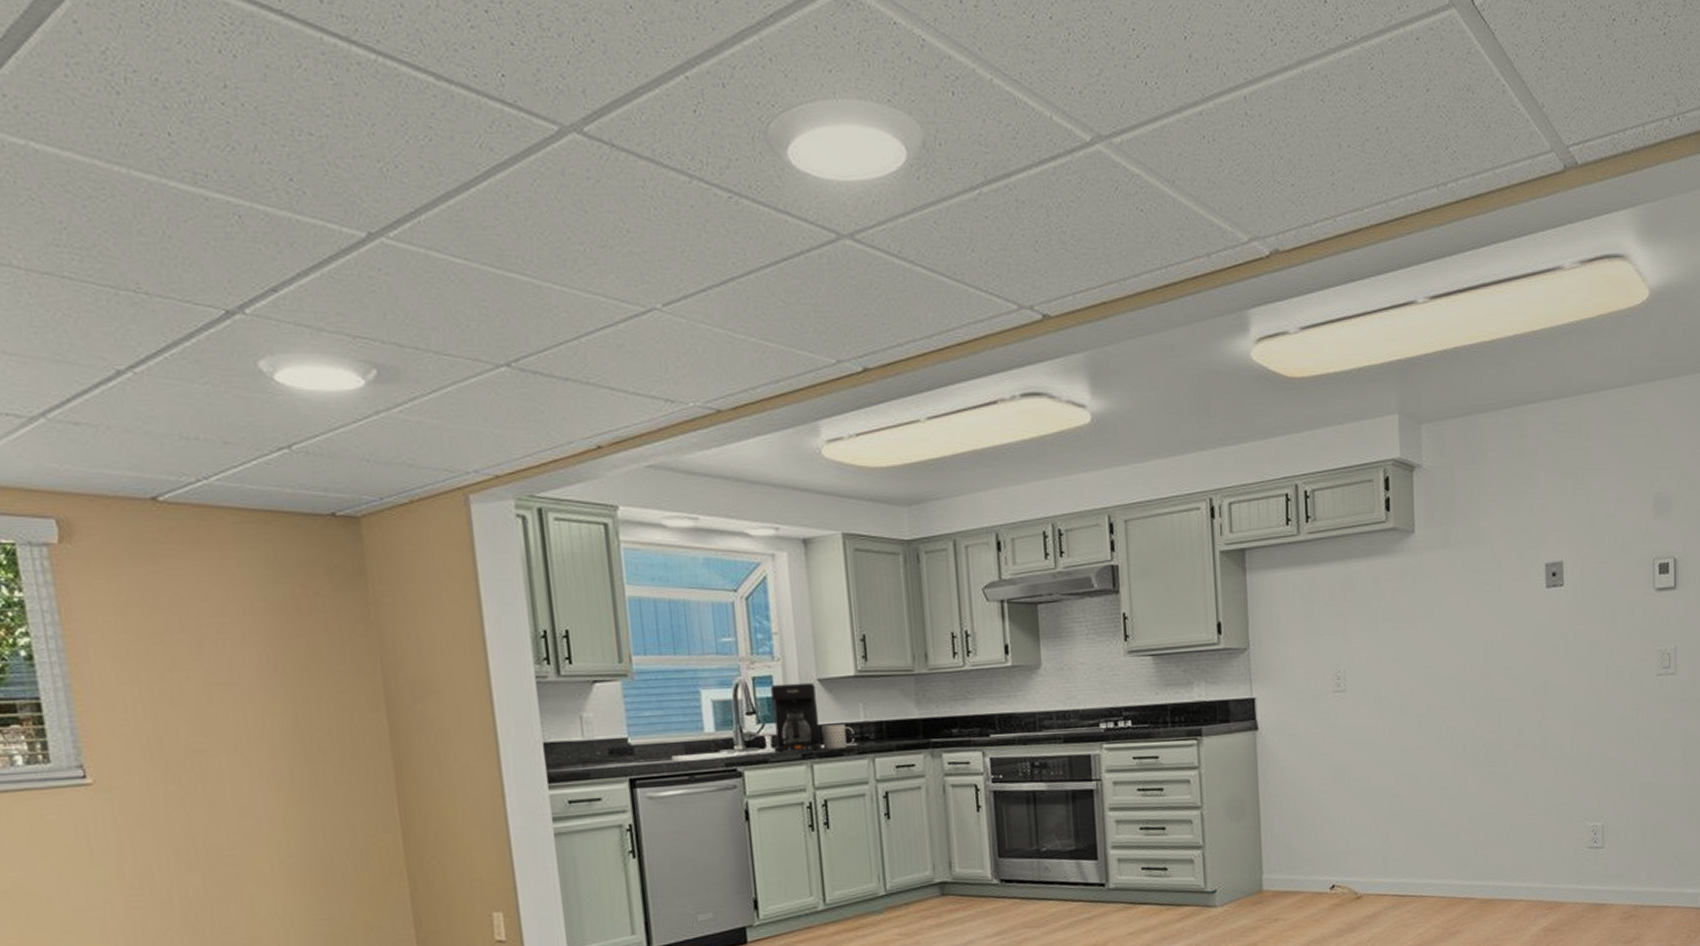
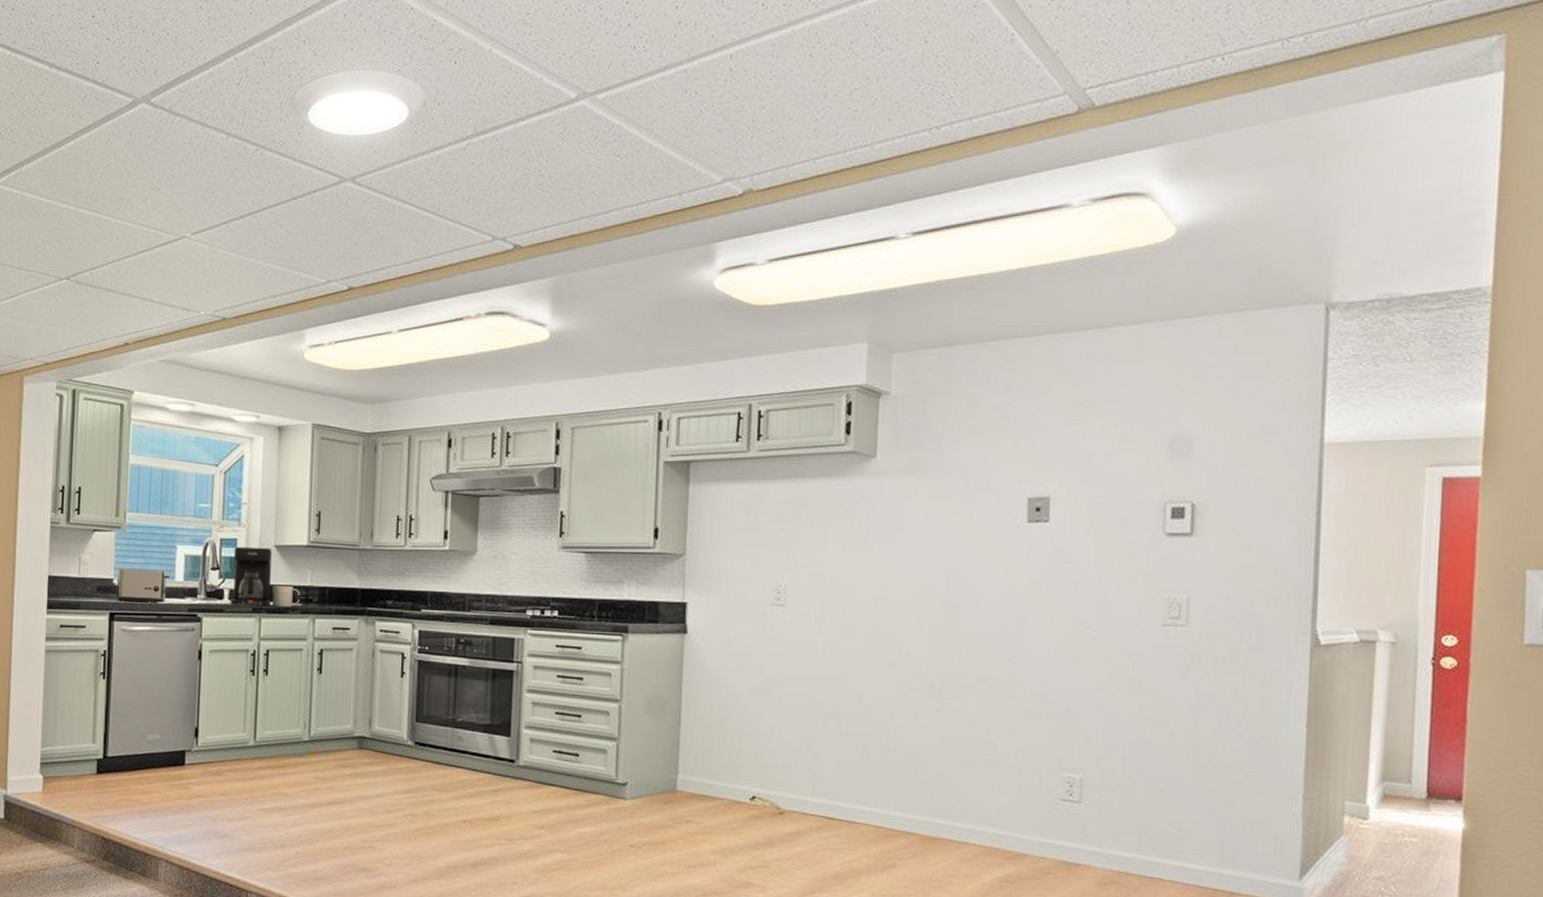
toaster: none [632,720,698,764] -> present [117,568,170,603]

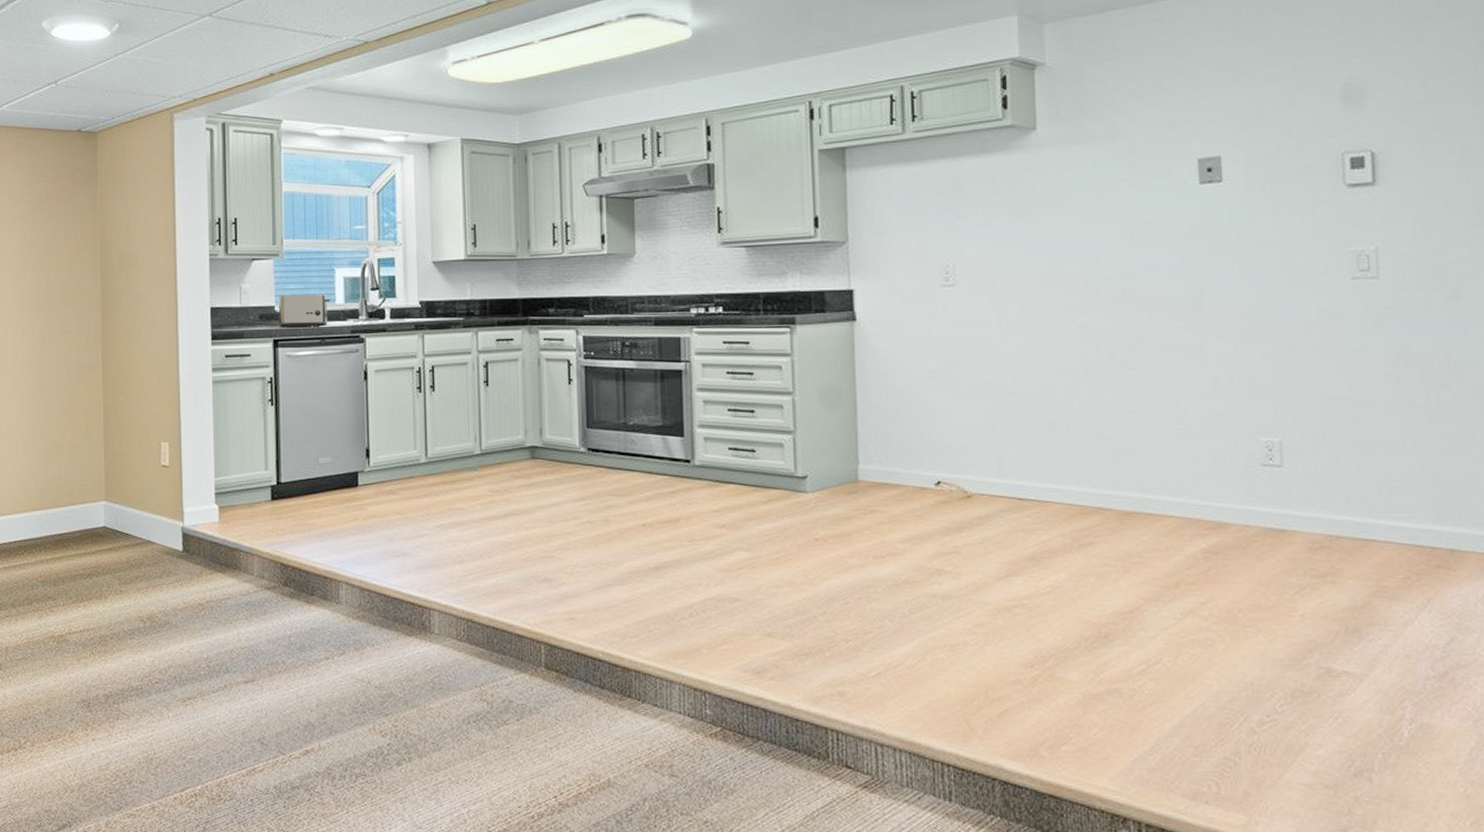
coffee maker: present [230,546,272,607] -> none [392,264,432,324]
mug: present [272,586,300,608] -> none [433,301,461,323]

